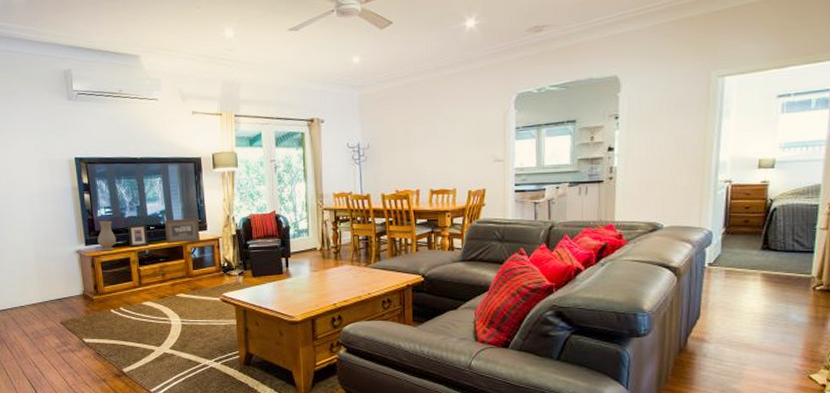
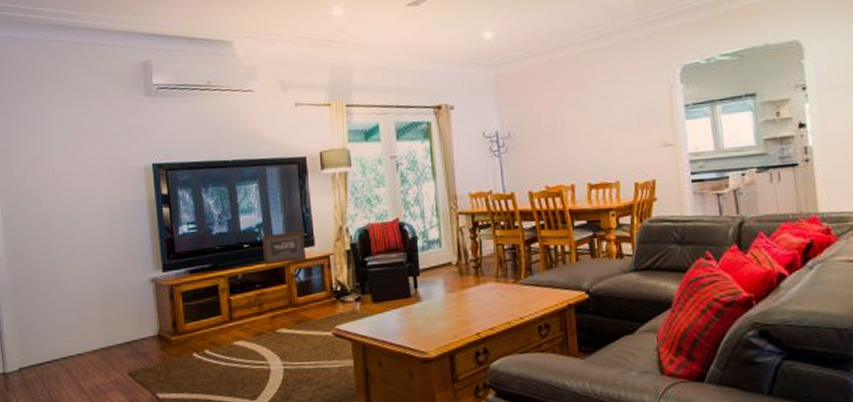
vase: present [97,220,116,252] -> none [178,239,201,280]
picture frame: present [128,224,148,248] -> none [216,241,241,273]

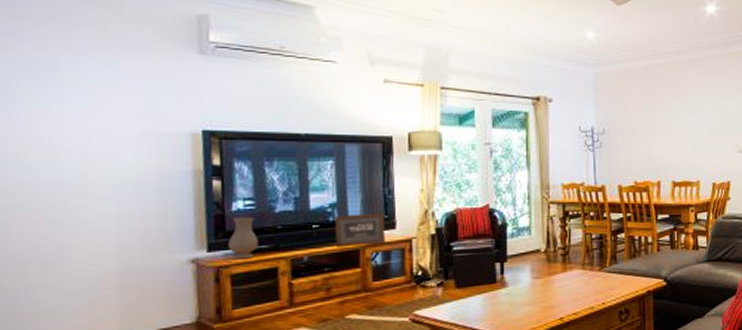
vase: none [178,239,201,280] -> present [228,216,259,261]

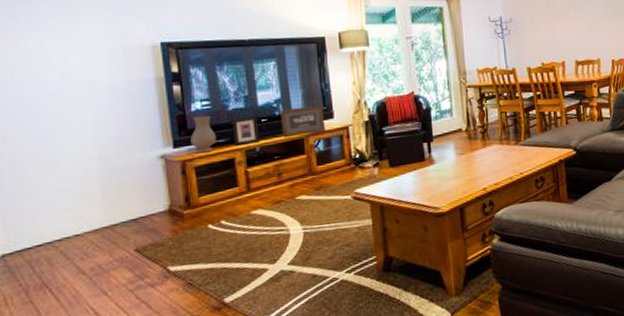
picture frame: none [278,221,309,255] -> present [232,116,259,147]

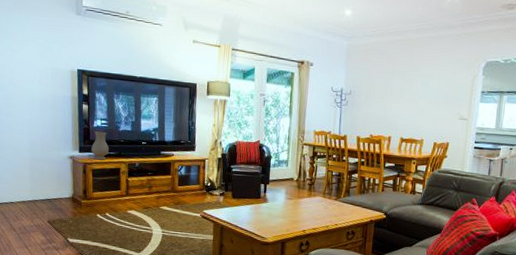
picture frame: present [232,116,259,147] -> none [121,138,140,160]
picture frame: present [280,105,325,138] -> none [156,137,189,161]

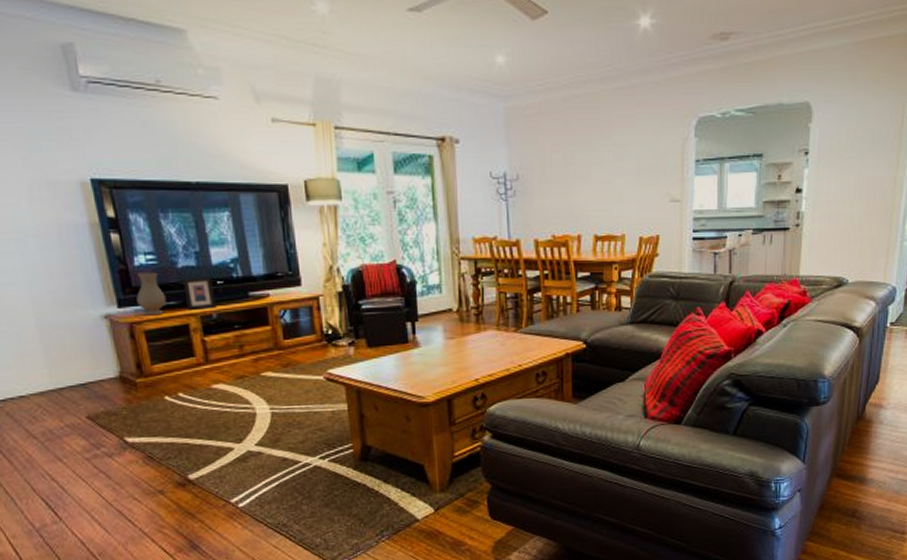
picture frame: none [121,138,140,160] -> present [183,277,216,311]

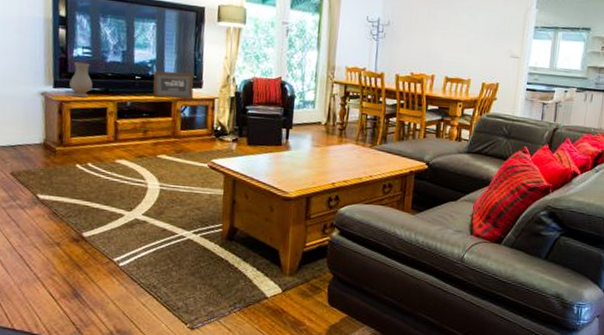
picture frame: present [183,277,216,311] -> none [108,71,132,98]
picture frame: none [238,269,292,305] -> present [153,71,194,100]

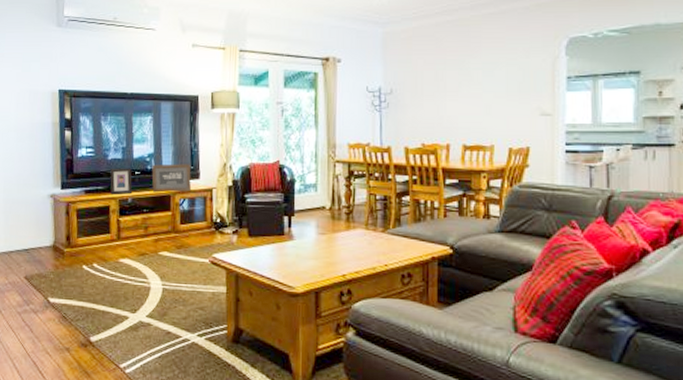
vase: present [69,61,93,99] -> none [75,162,96,198]
picture frame: none [108,71,132,98] -> present [110,168,132,195]

